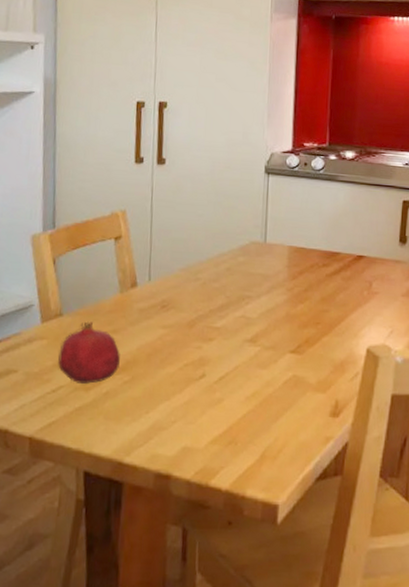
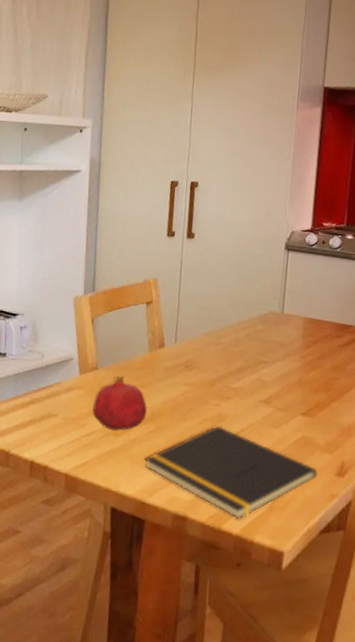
notepad: none [120,370,312,473] -> present [144,425,319,520]

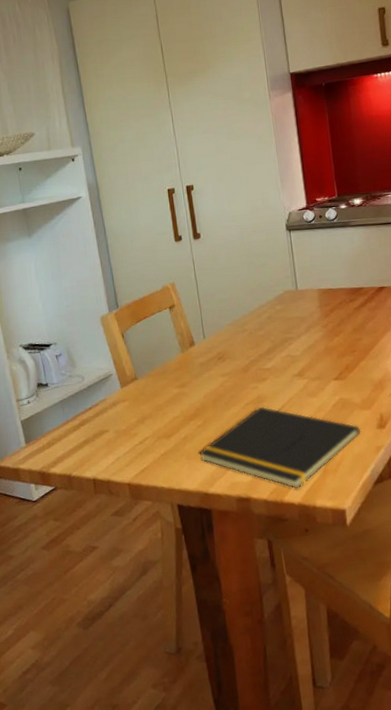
fruit: present [92,376,147,431] -> none [140,380,192,433]

